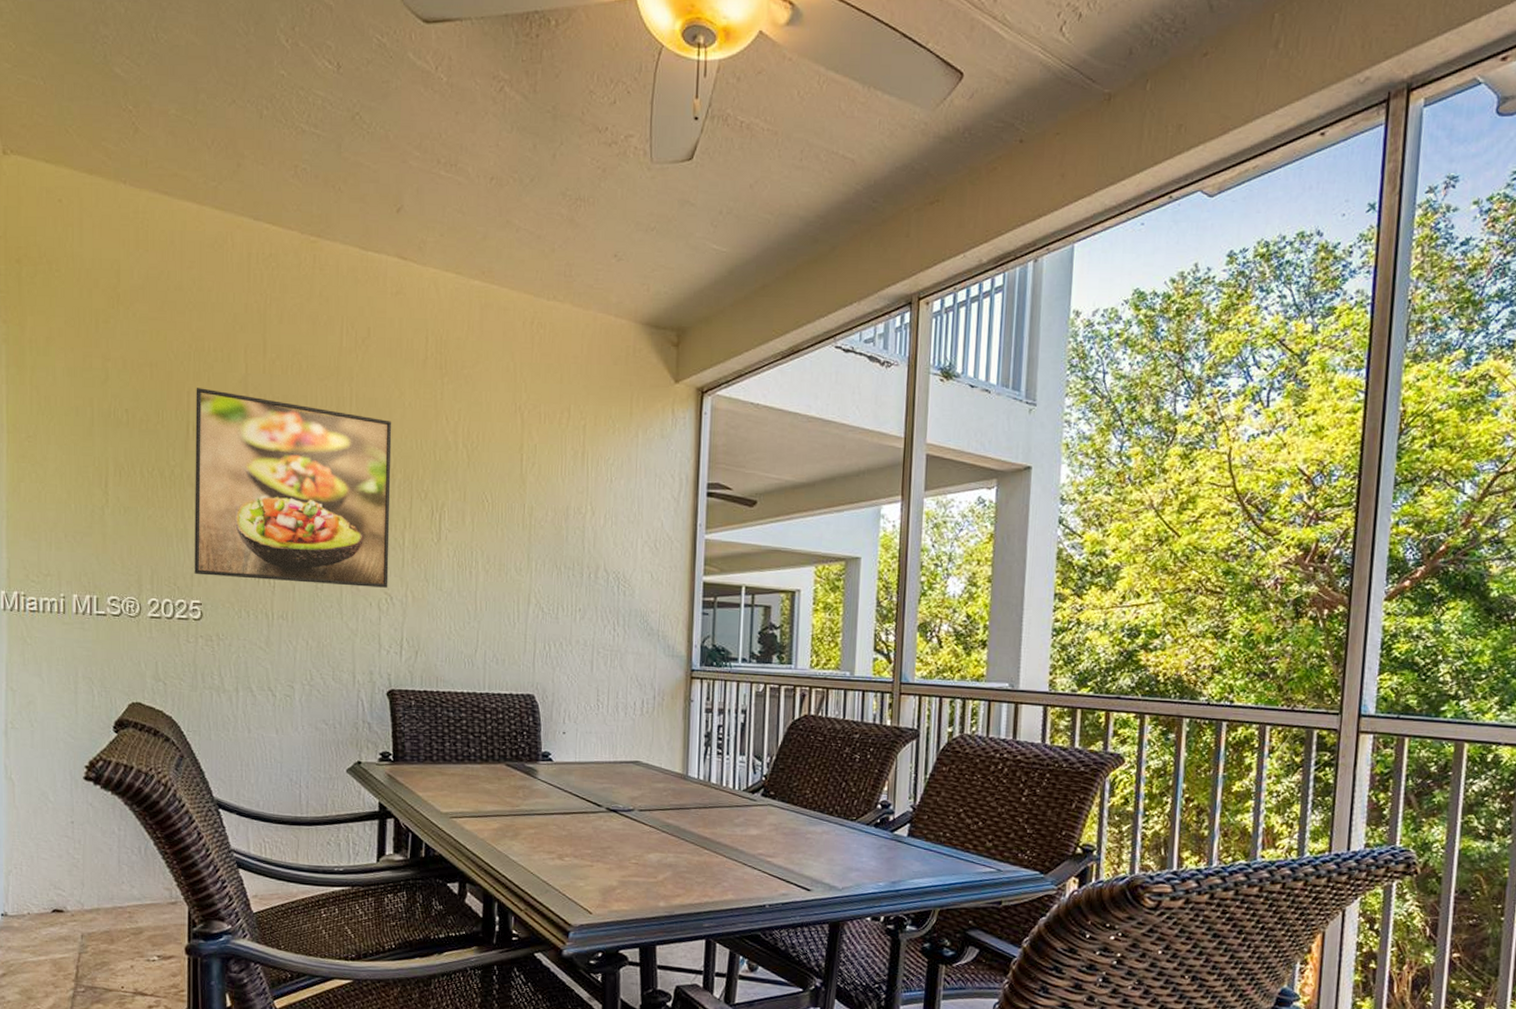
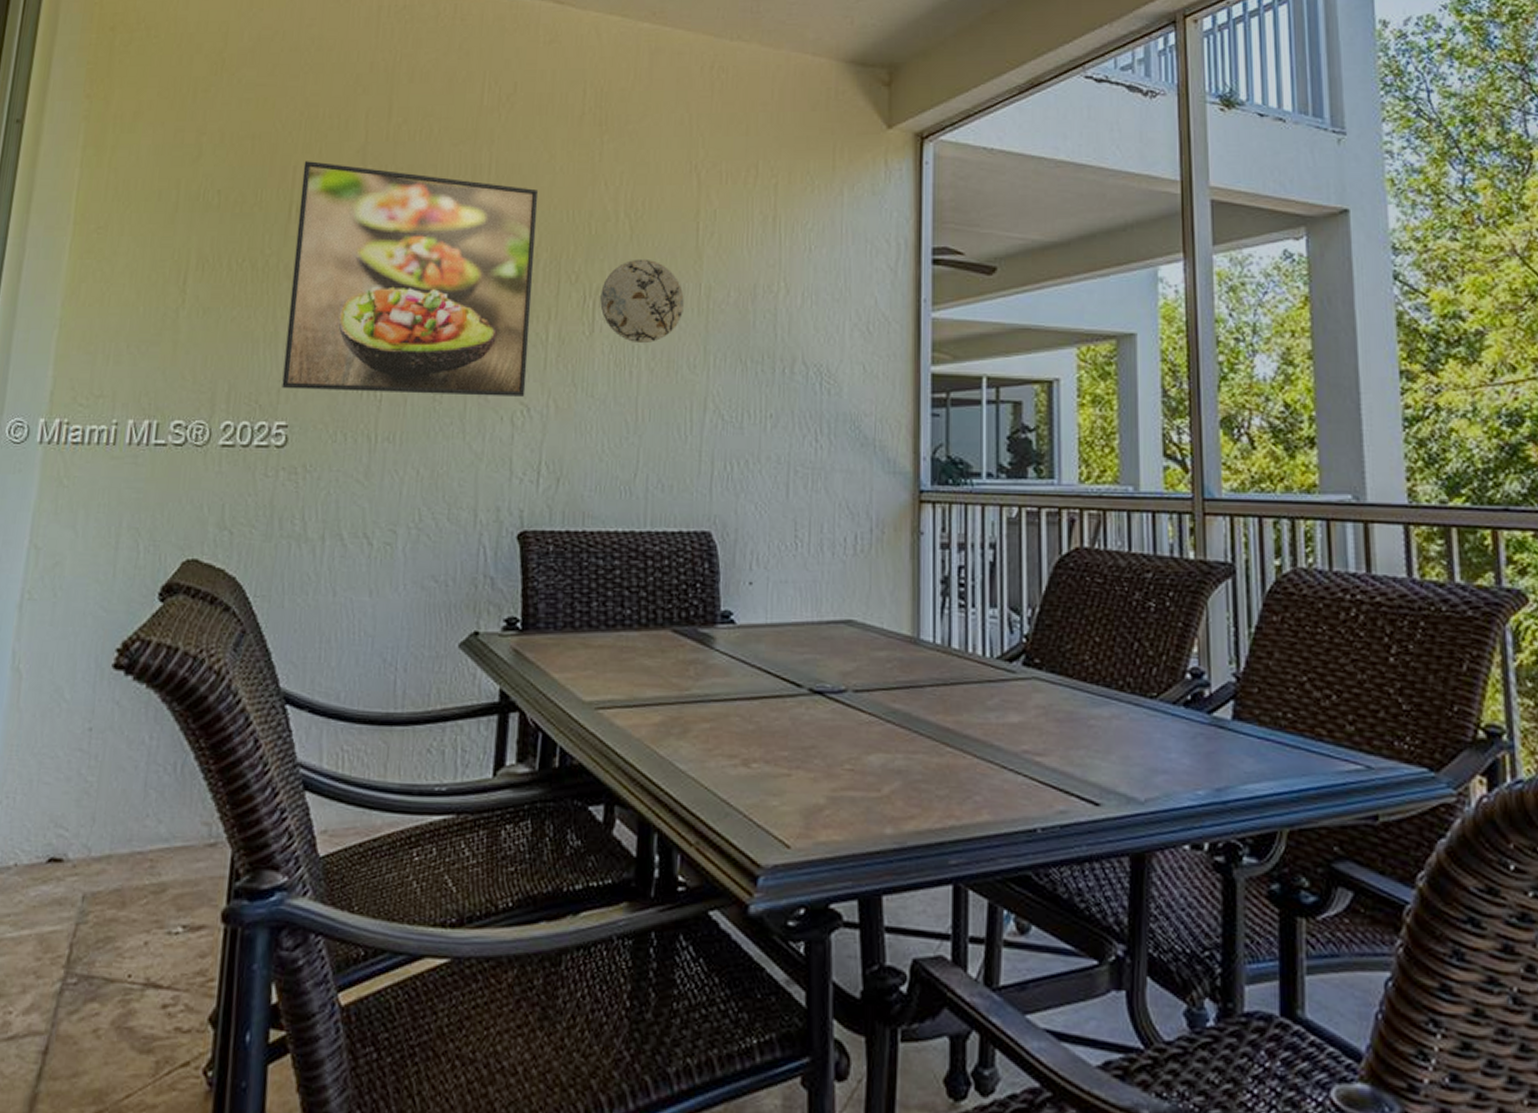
decorative plate: none [445,482,512,550] -> present [600,258,684,344]

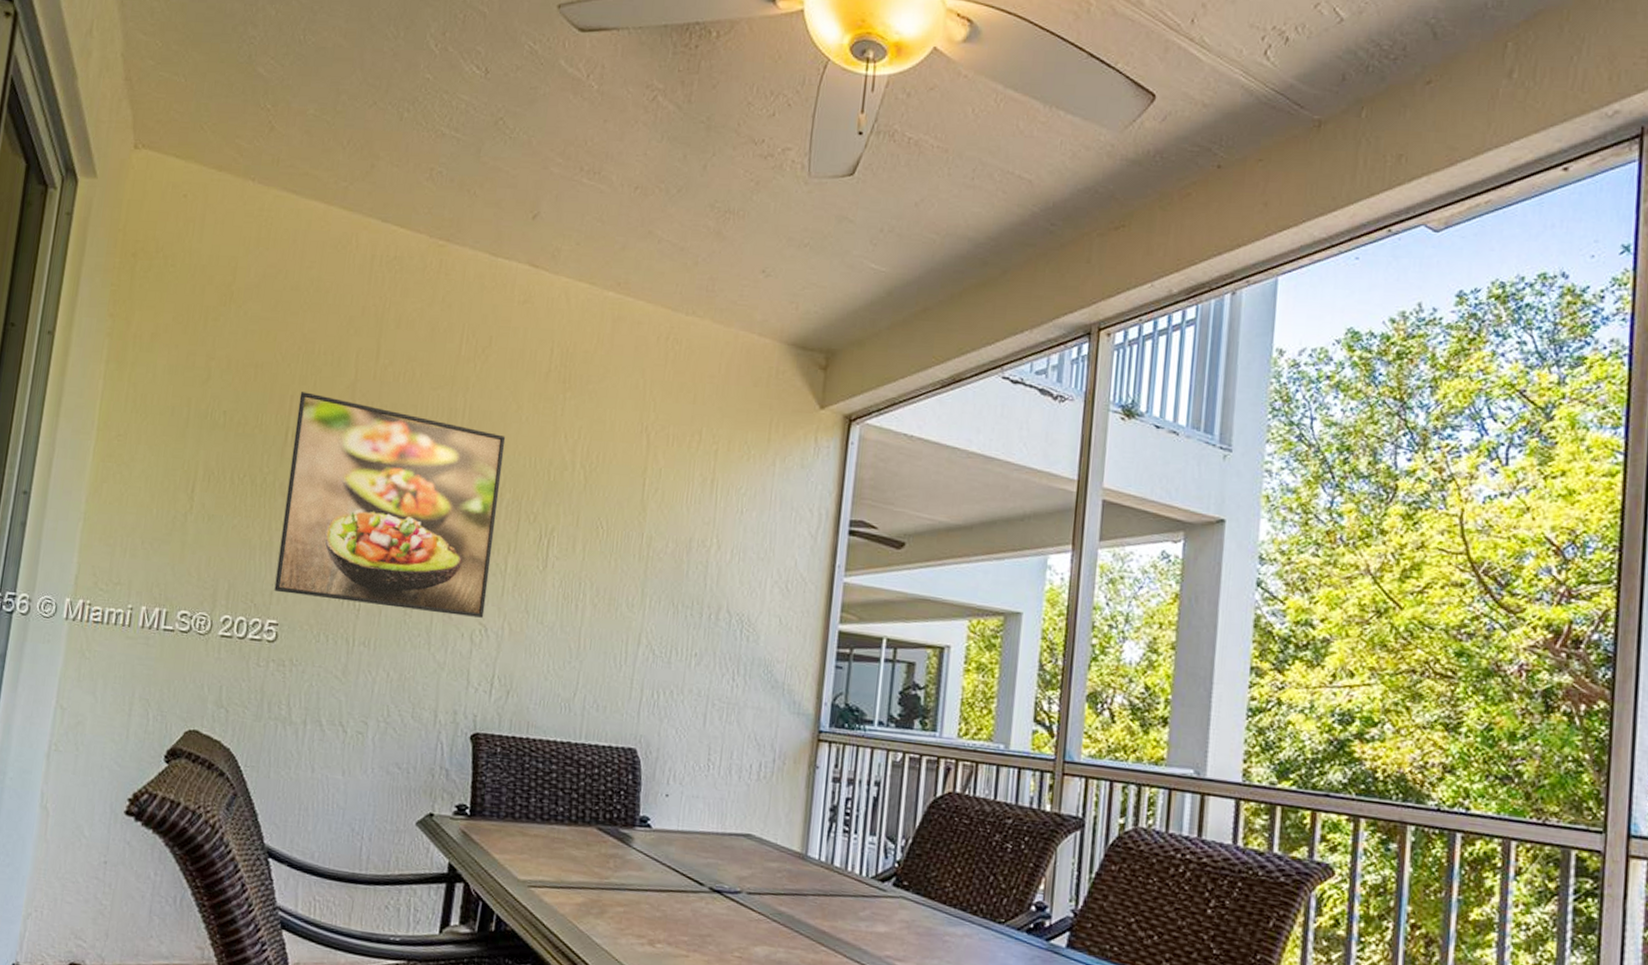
decorative plate: present [600,258,684,344] -> none [553,506,628,582]

